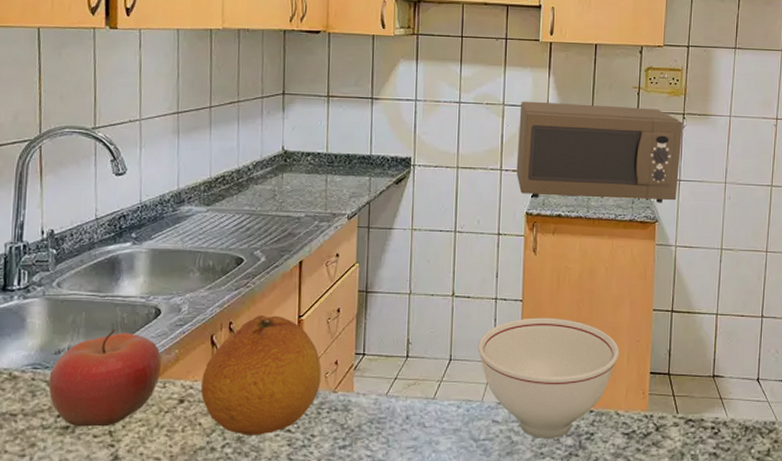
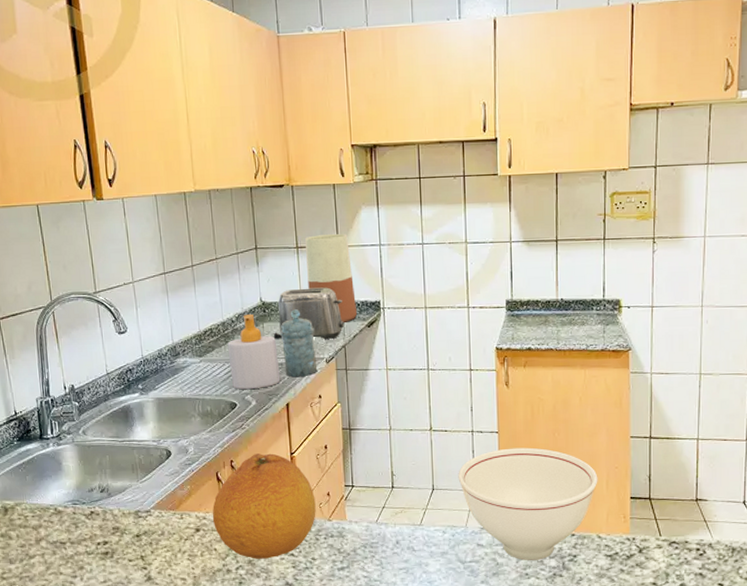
fruit: present [48,328,161,427] -> none [86,469,177,553]
soap bottle: none [240,163,296,244] -> present [227,315,281,390]
toaster: none [292,139,371,194] -> present [273,287,345,339]
canister: none [300,161,338,233] -> present [280,309,317,378]
vase: none [336,84,386,178] -> present [305,233,358,322]
microwave: present [516,101,683,203] -> none [483,234,654,333]

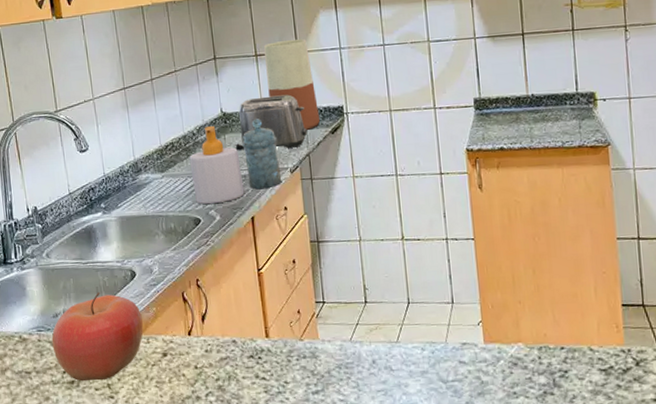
fruit: none [86,469,177,553] -> present [51,291,144,382]
fruit: present [212,453,316,559] -> none [179,270,287,384]
bowl: present [458,447,598,560] -> none [434,254,585,378]

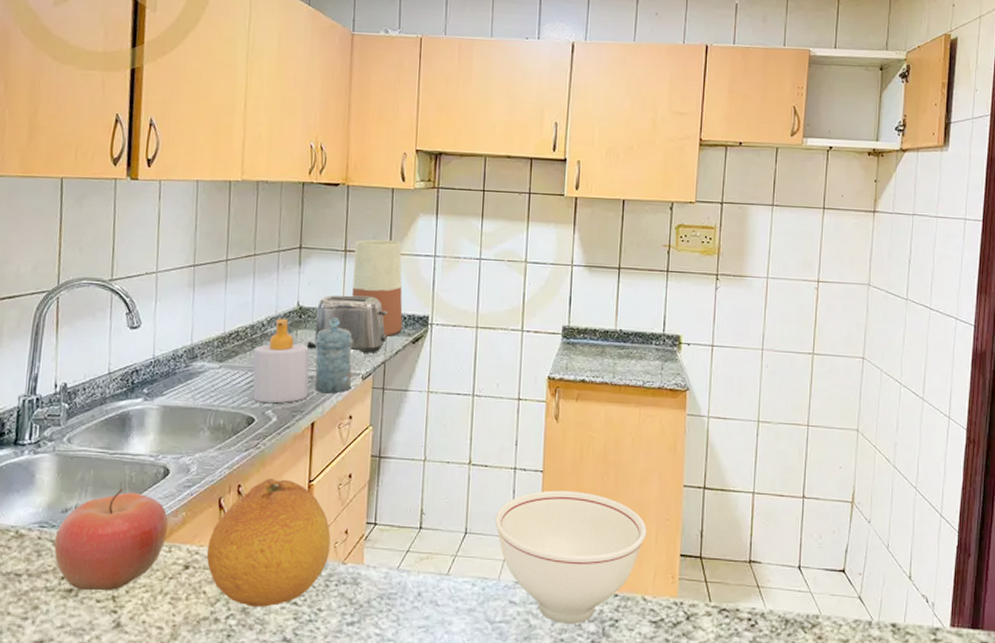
fruit: none [179,270,287,384] -> present [206,479,331,607]
bowl: none [434,254,585,378] -> present [495,490,647,624]

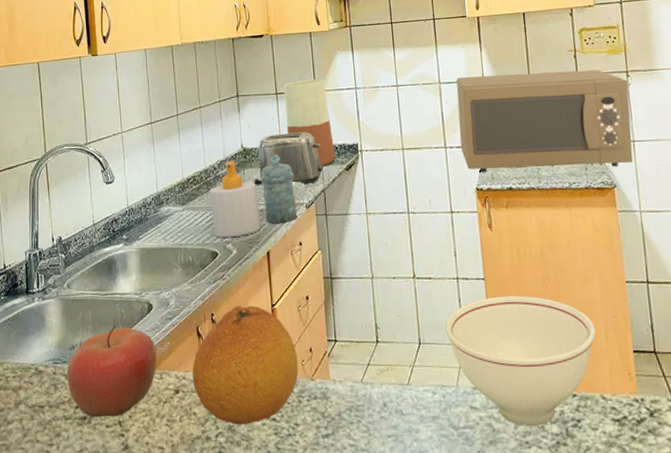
microwave: none [538,258,717,370] -> present [456,70,634,173]

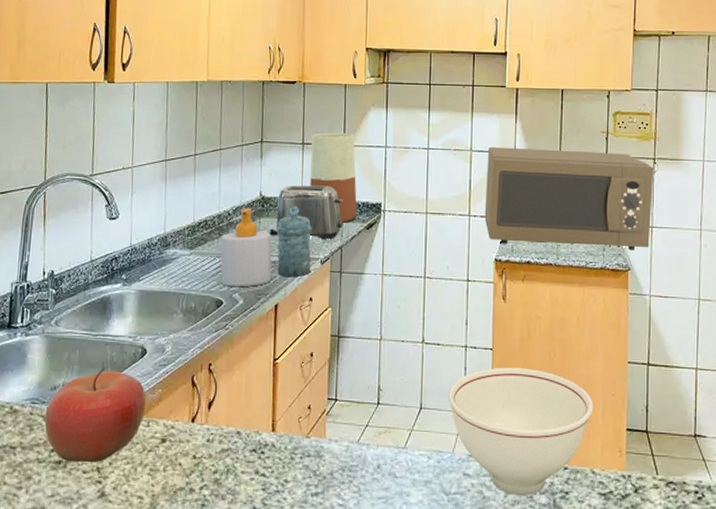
fruit: present [192,305,299,425] -> none [181,357,295,478]

